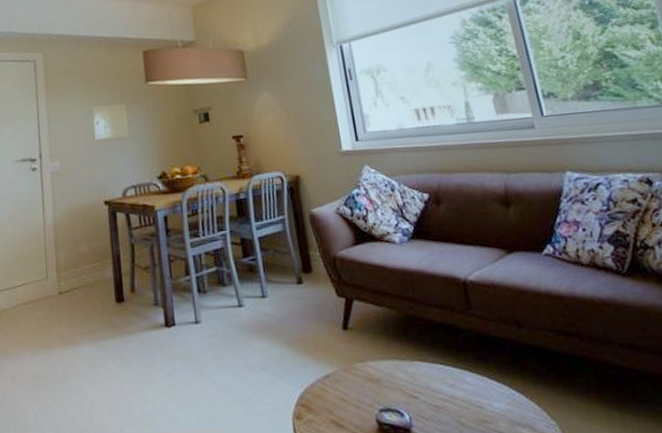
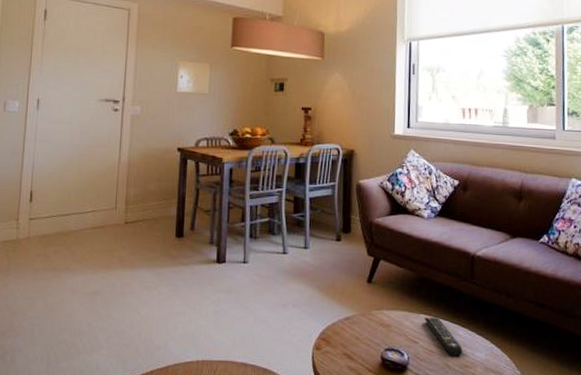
remote control: none [420,363,477,410] -> present [424,317,462,356]

